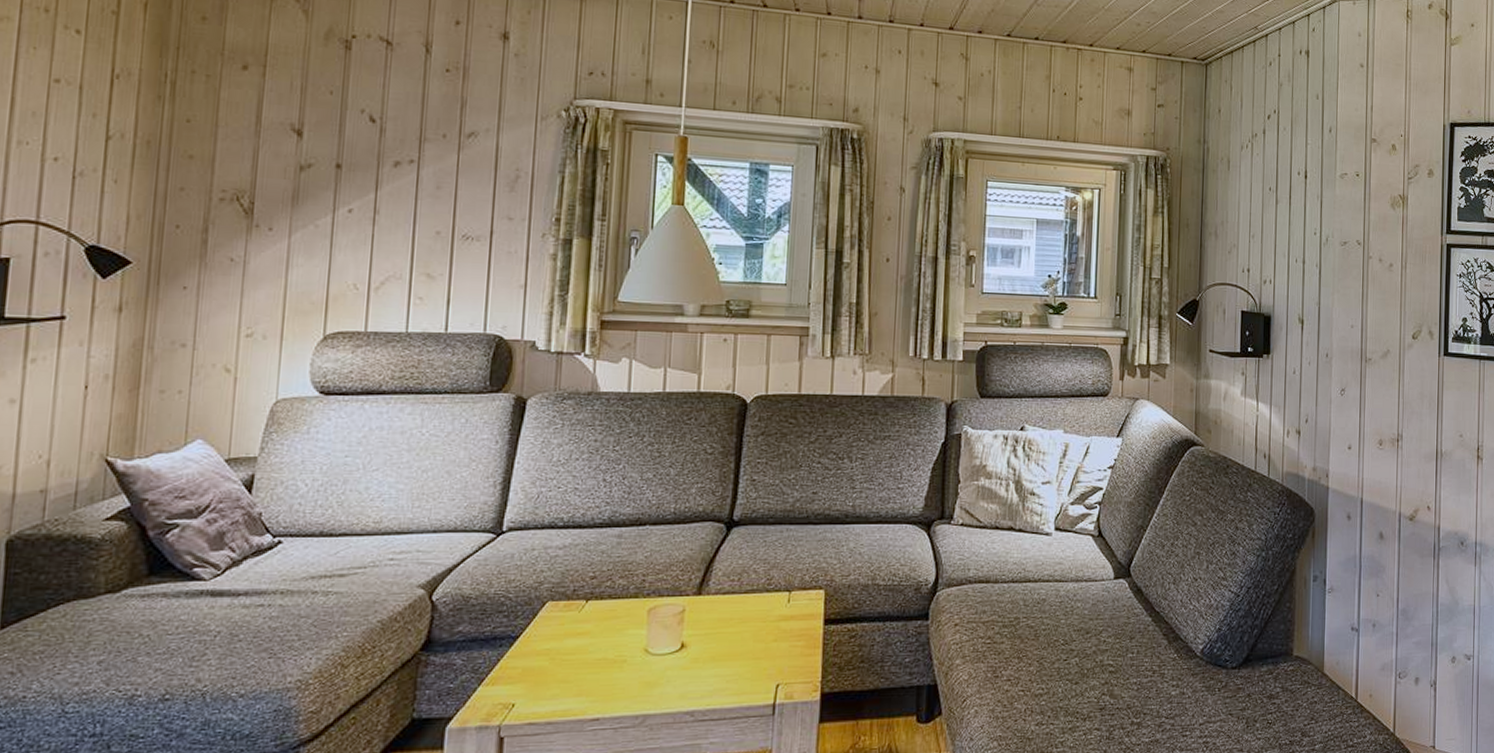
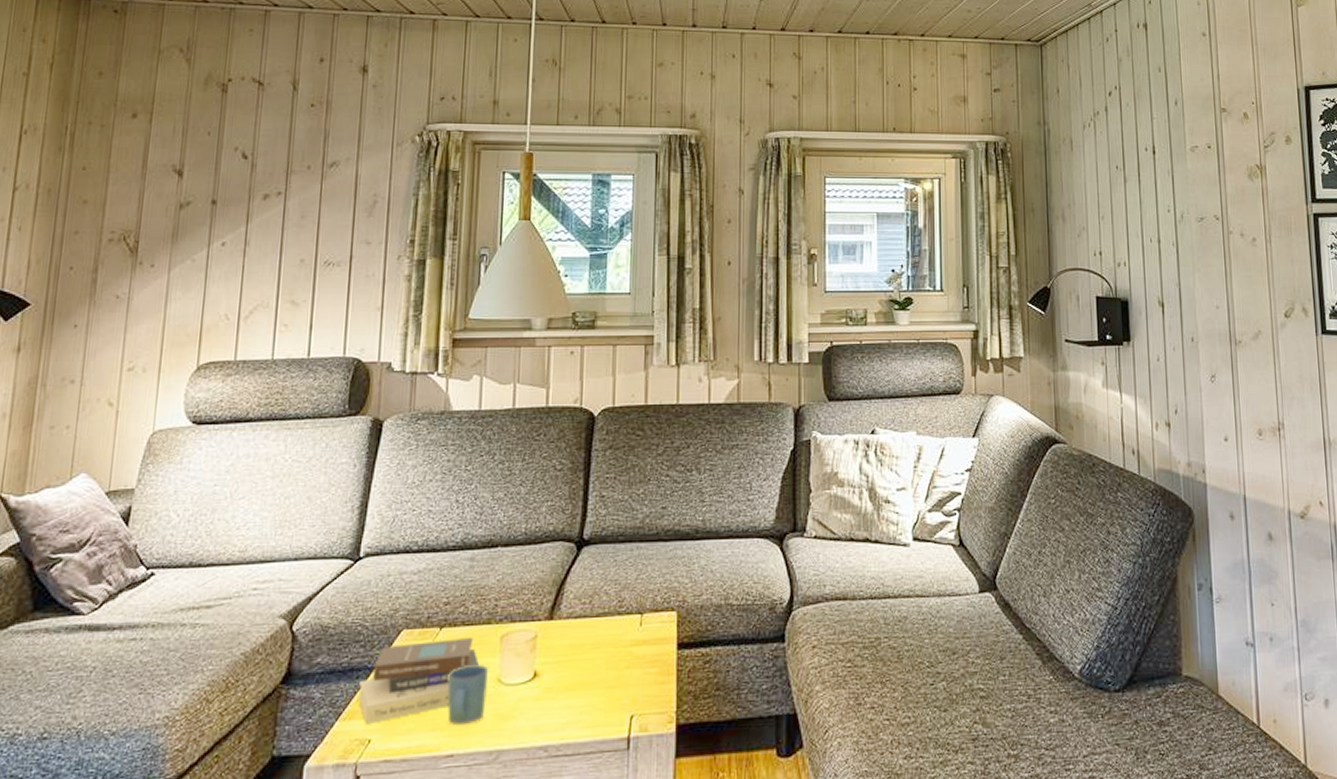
books: none [500,609,626,689] -> present [357,637,479,724]
mug: none [593,635,636,691] -> present [447,664,489,725]

